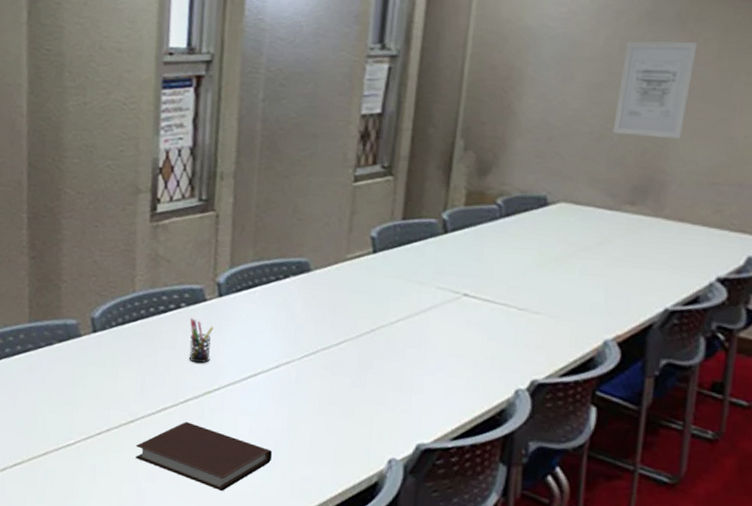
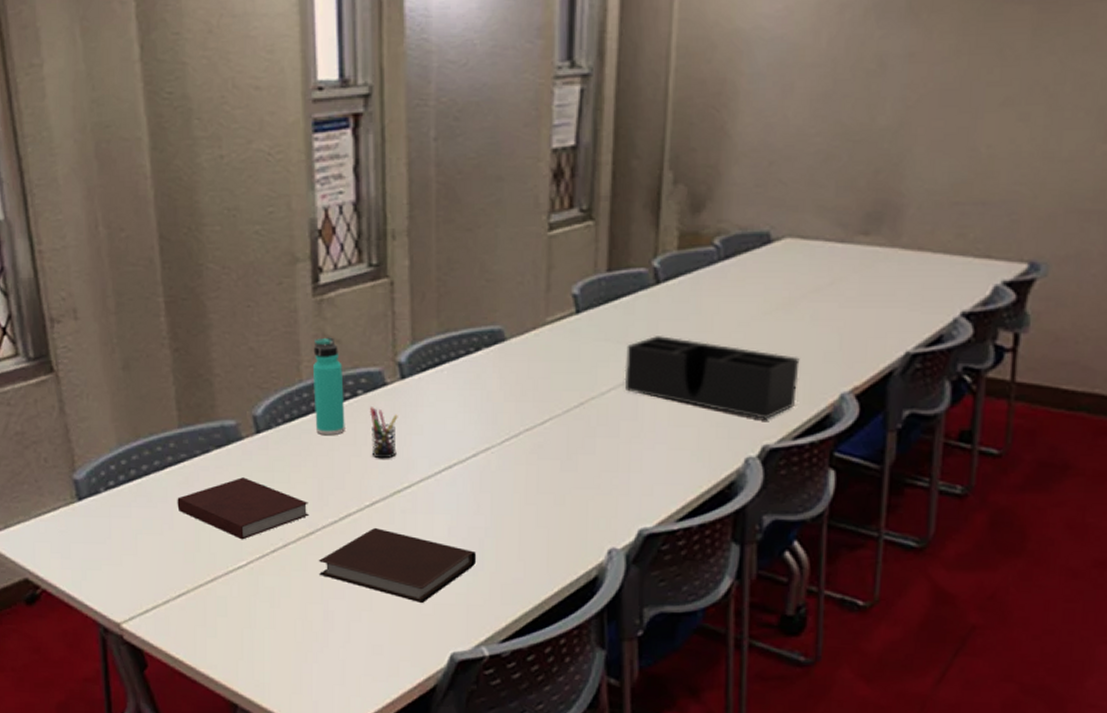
notebook: none [21,368,132,422] -> present [177,477,310,540]
thermos bottle: none [143,257,170,340] -> present [312,337,345,436]
desk organizer: none [412,277,569,357] -> present [624,336,800,419]
wall art: present [613,41,698,140] -> none [841,38,933,155]

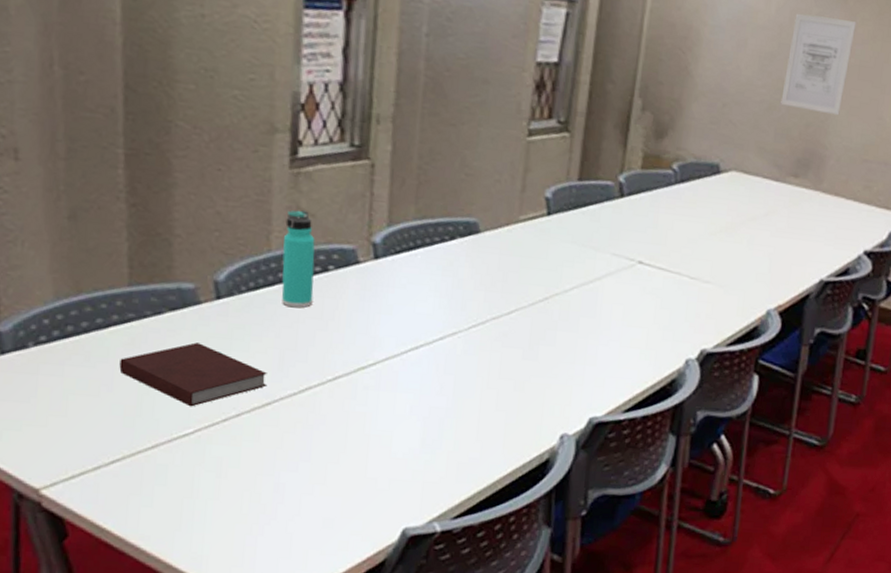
notebook: present [318,527,477,603] -> none [272,401,436,478]
pen holder: present [370,407,398,459] -> none [338,283,369,336]
desk organizer: present [624,336,800,419] -> none [586,243,737,327]
wall art: none [841,38,933,155] -> present [781,13,856,116]

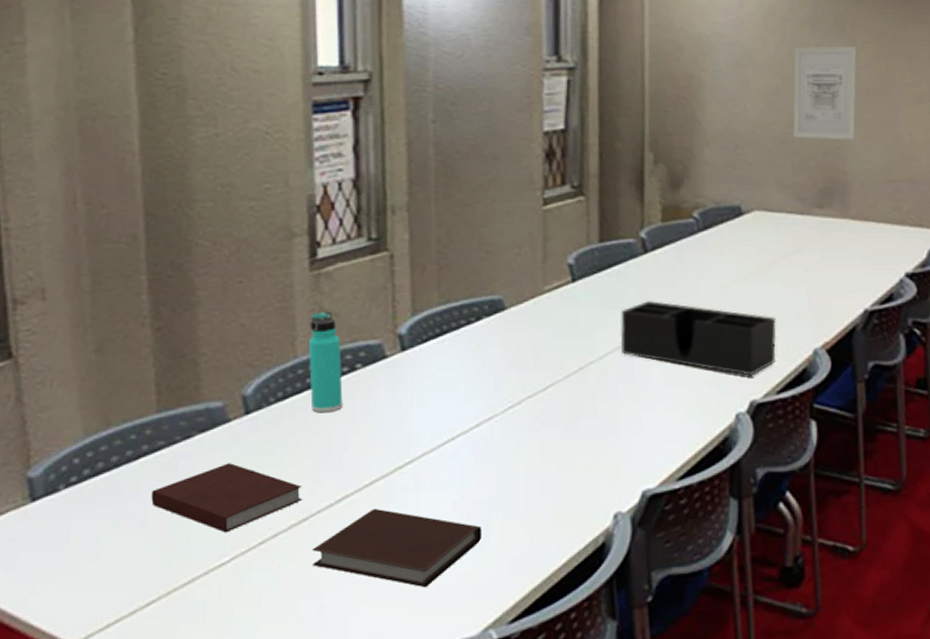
notebook: none [272,401,436,478] -> present [311,508,483,587]
desk organizer: none [586,243,737,327] -> present [620,301,777,376]

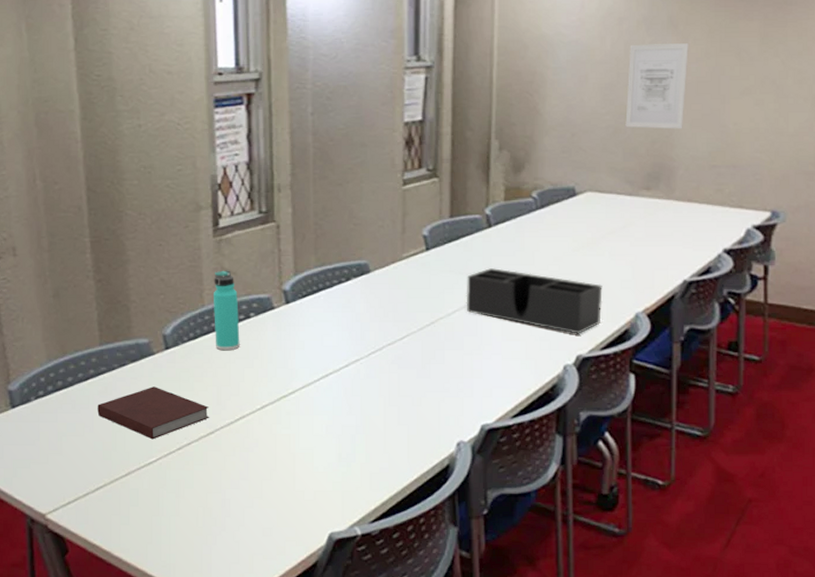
notebook: present [311,508,483,587] -> none [217,427,350,490]

